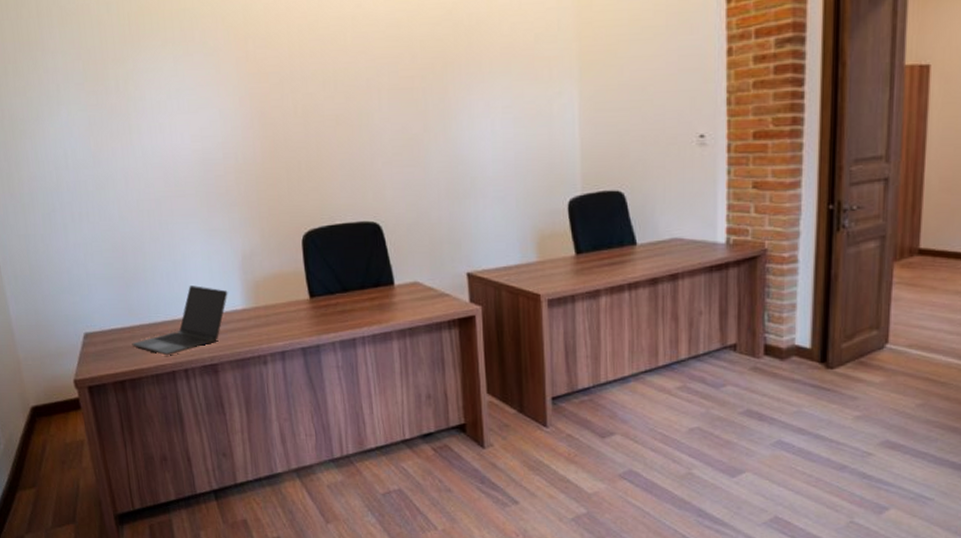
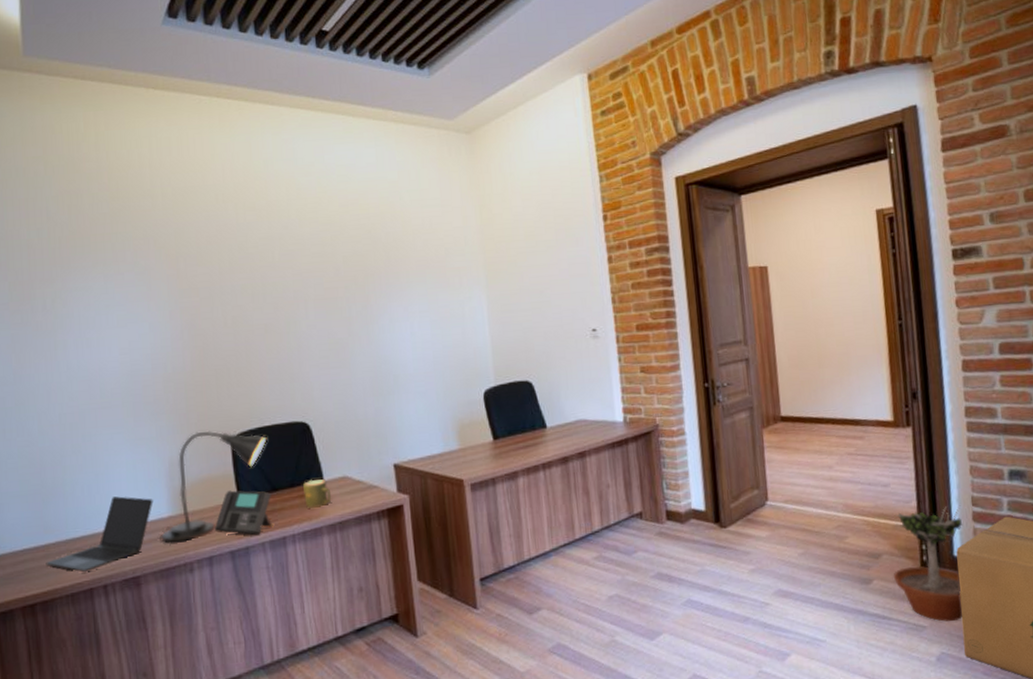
desk lamp: none [235,225,338,335] -> present [160,430,267,544]
phone: none [286,288,343,335] -> present [214,490,273,536]
mug: none [374,282,402,313] -> present [303,479,332,509]

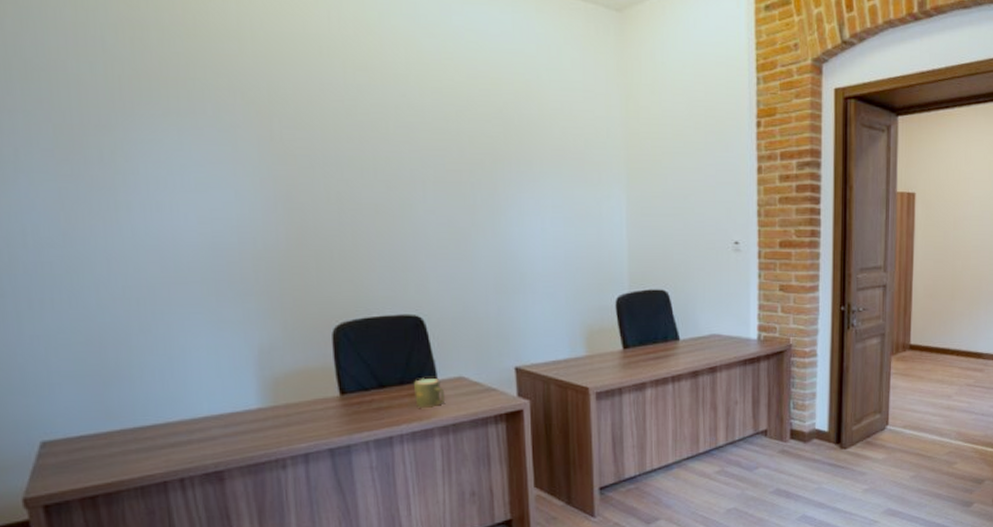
laptop: present [45,496,153,573] -> none [108,383,240,465]
desk lamp: present [160,430,267,544] -> none [247,318,374,437]
phone: present [214,490,273,536] -> none [311,384,379,434]

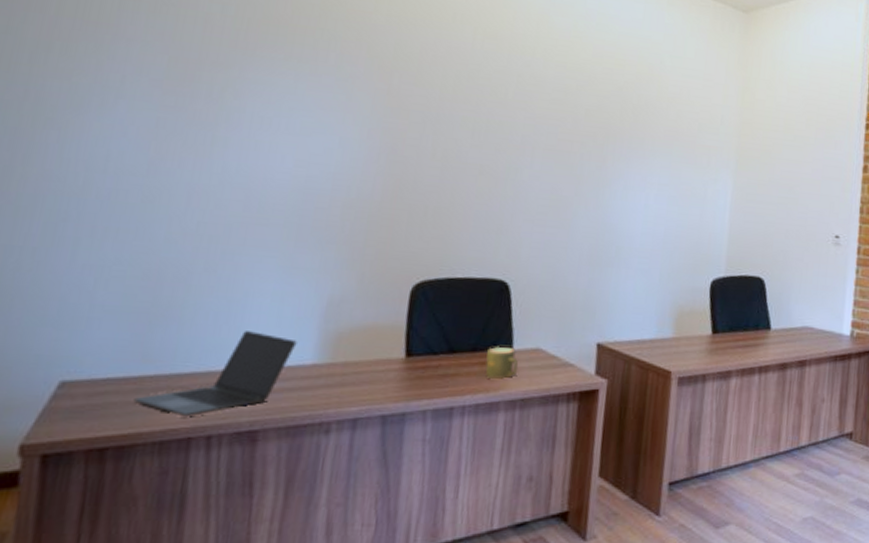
laptop: none [108,383,240,465] -> present [133,331,298,418]

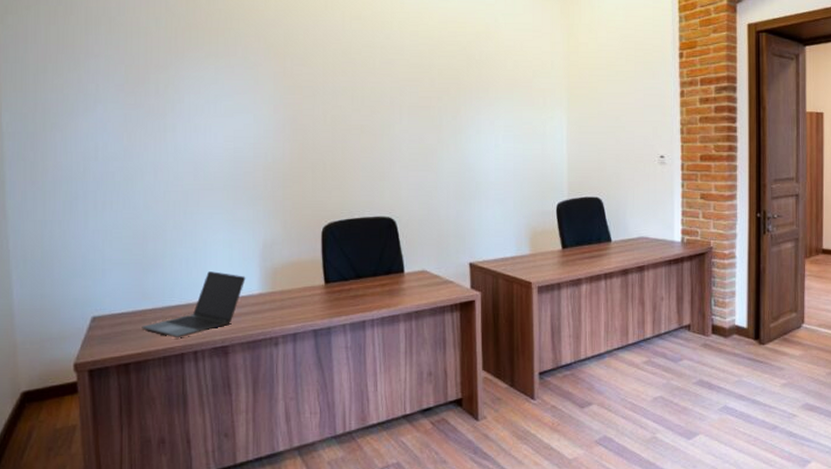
mug: present [484,346,519,380] -> none [385,270,410,298]

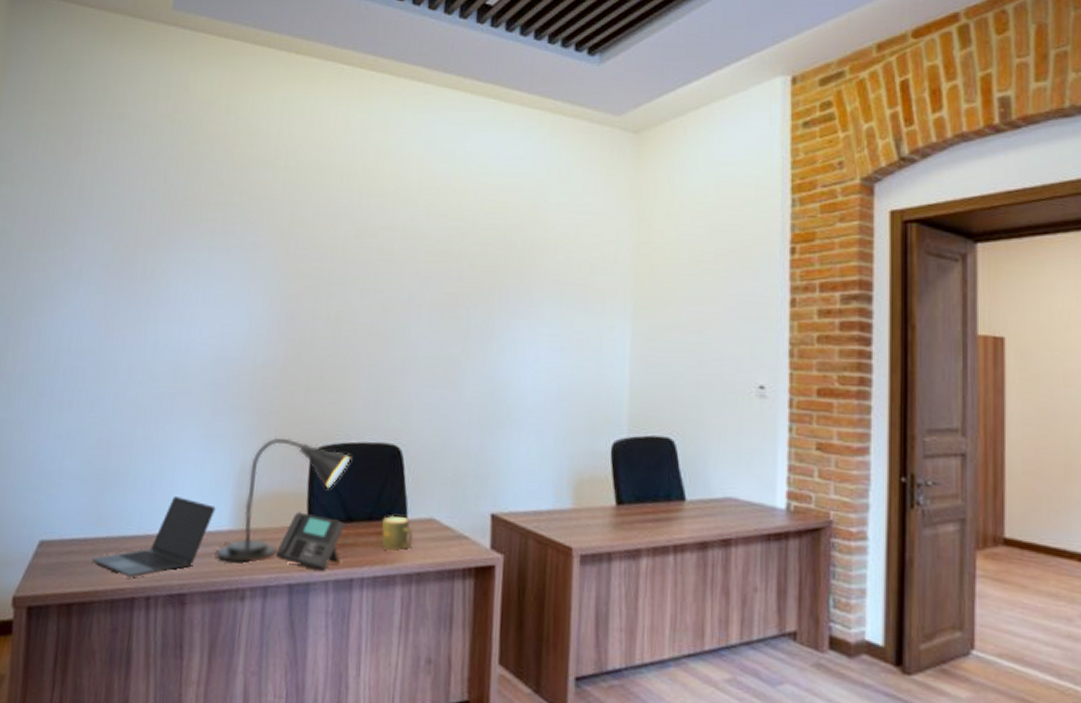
desk lamp: none [249,218,355,318] -> present [215,437,351,563]
phone: none [300,274,355,317] -> present [275,512,345,571]
mug: none [385,270,410,298] -> present [381,515,413,552]

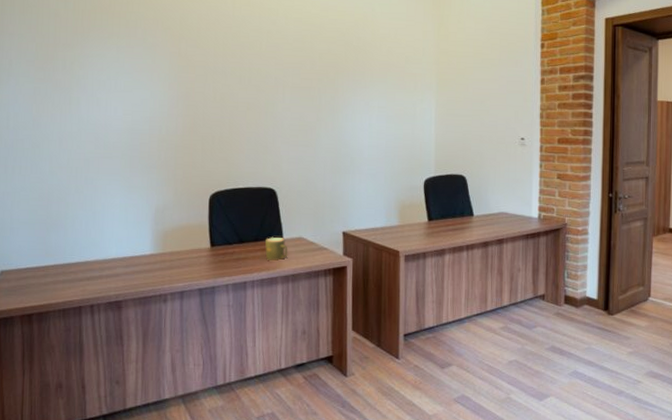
laptop: present [91,496,216,578] -> none [44,233,139,293]
desk lamp: present [215,437,351,563] -> none [141,186,239,277]
phone: present [275,512,345,571] -> none [187,238,238,278]

